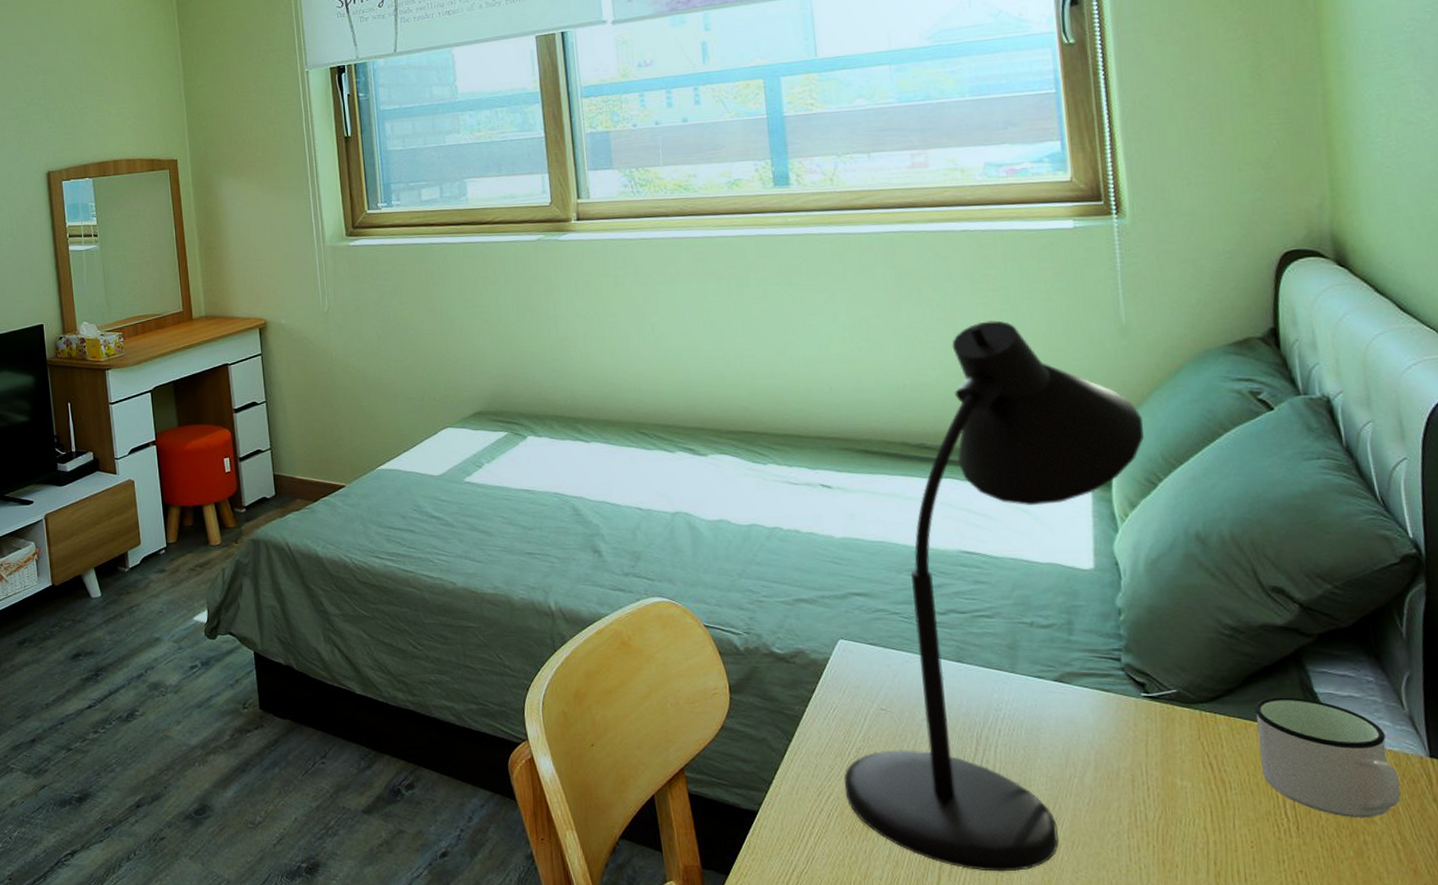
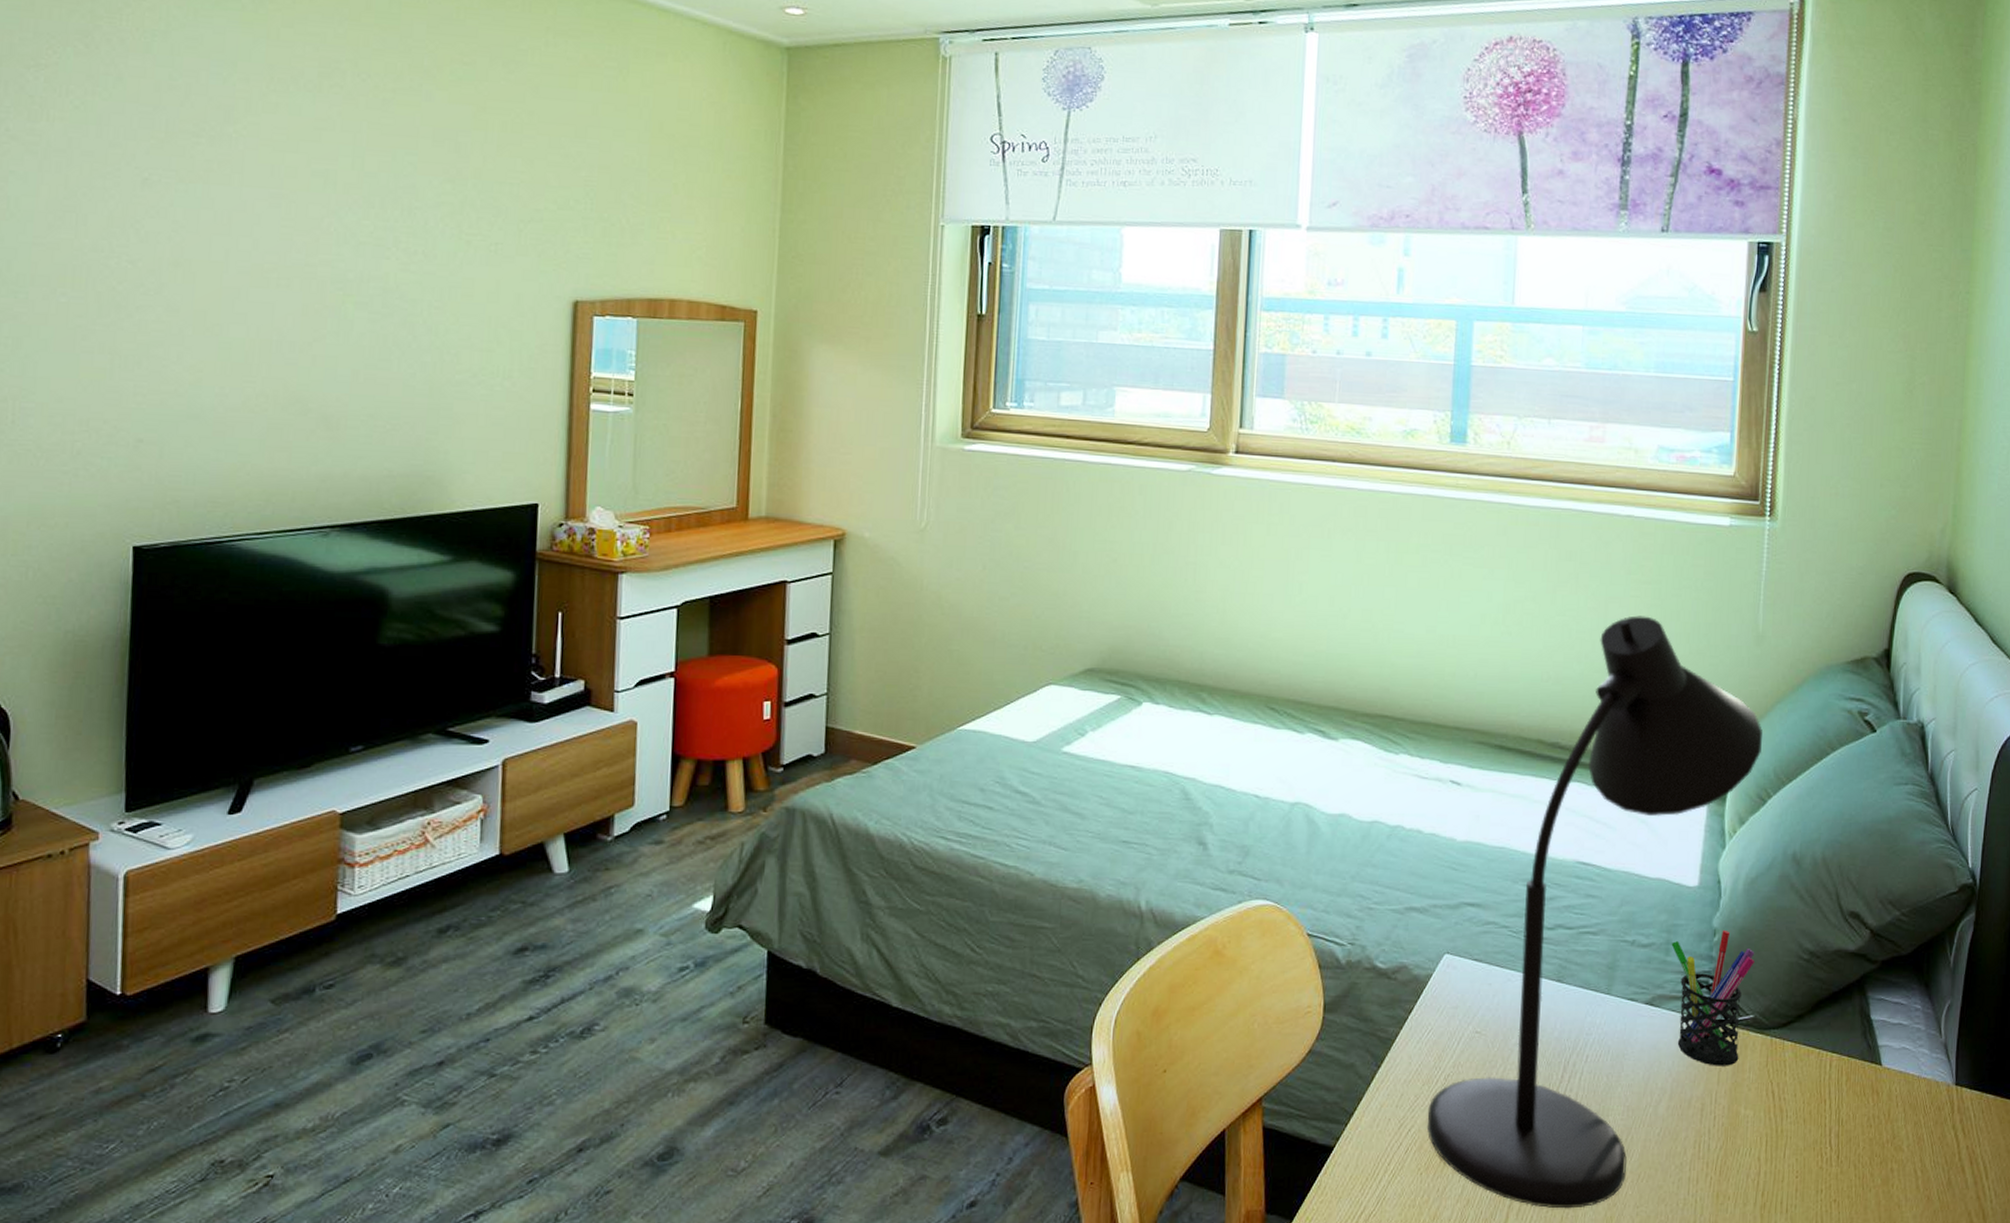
pen holder: none [1073,609,1169,739] -> present [1671,929,1755,1066]
mug: present [1254,697,1401,818] -> none [1816,1024,1928,1146]

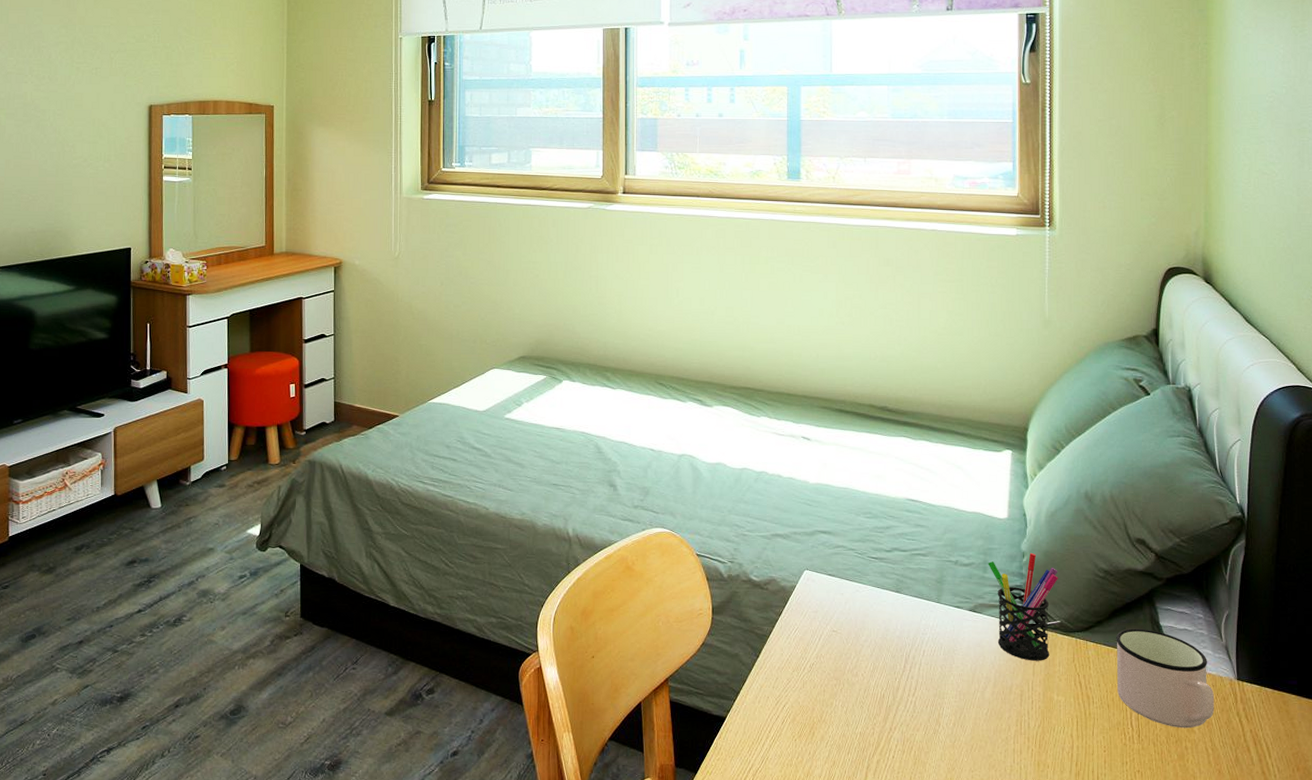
desk lamp: present [1426,615,1763,1209] -> none [798,307,1054,771]
mug: none [1816,1024,1928,1146] -> present [1116,629,1215,729]

